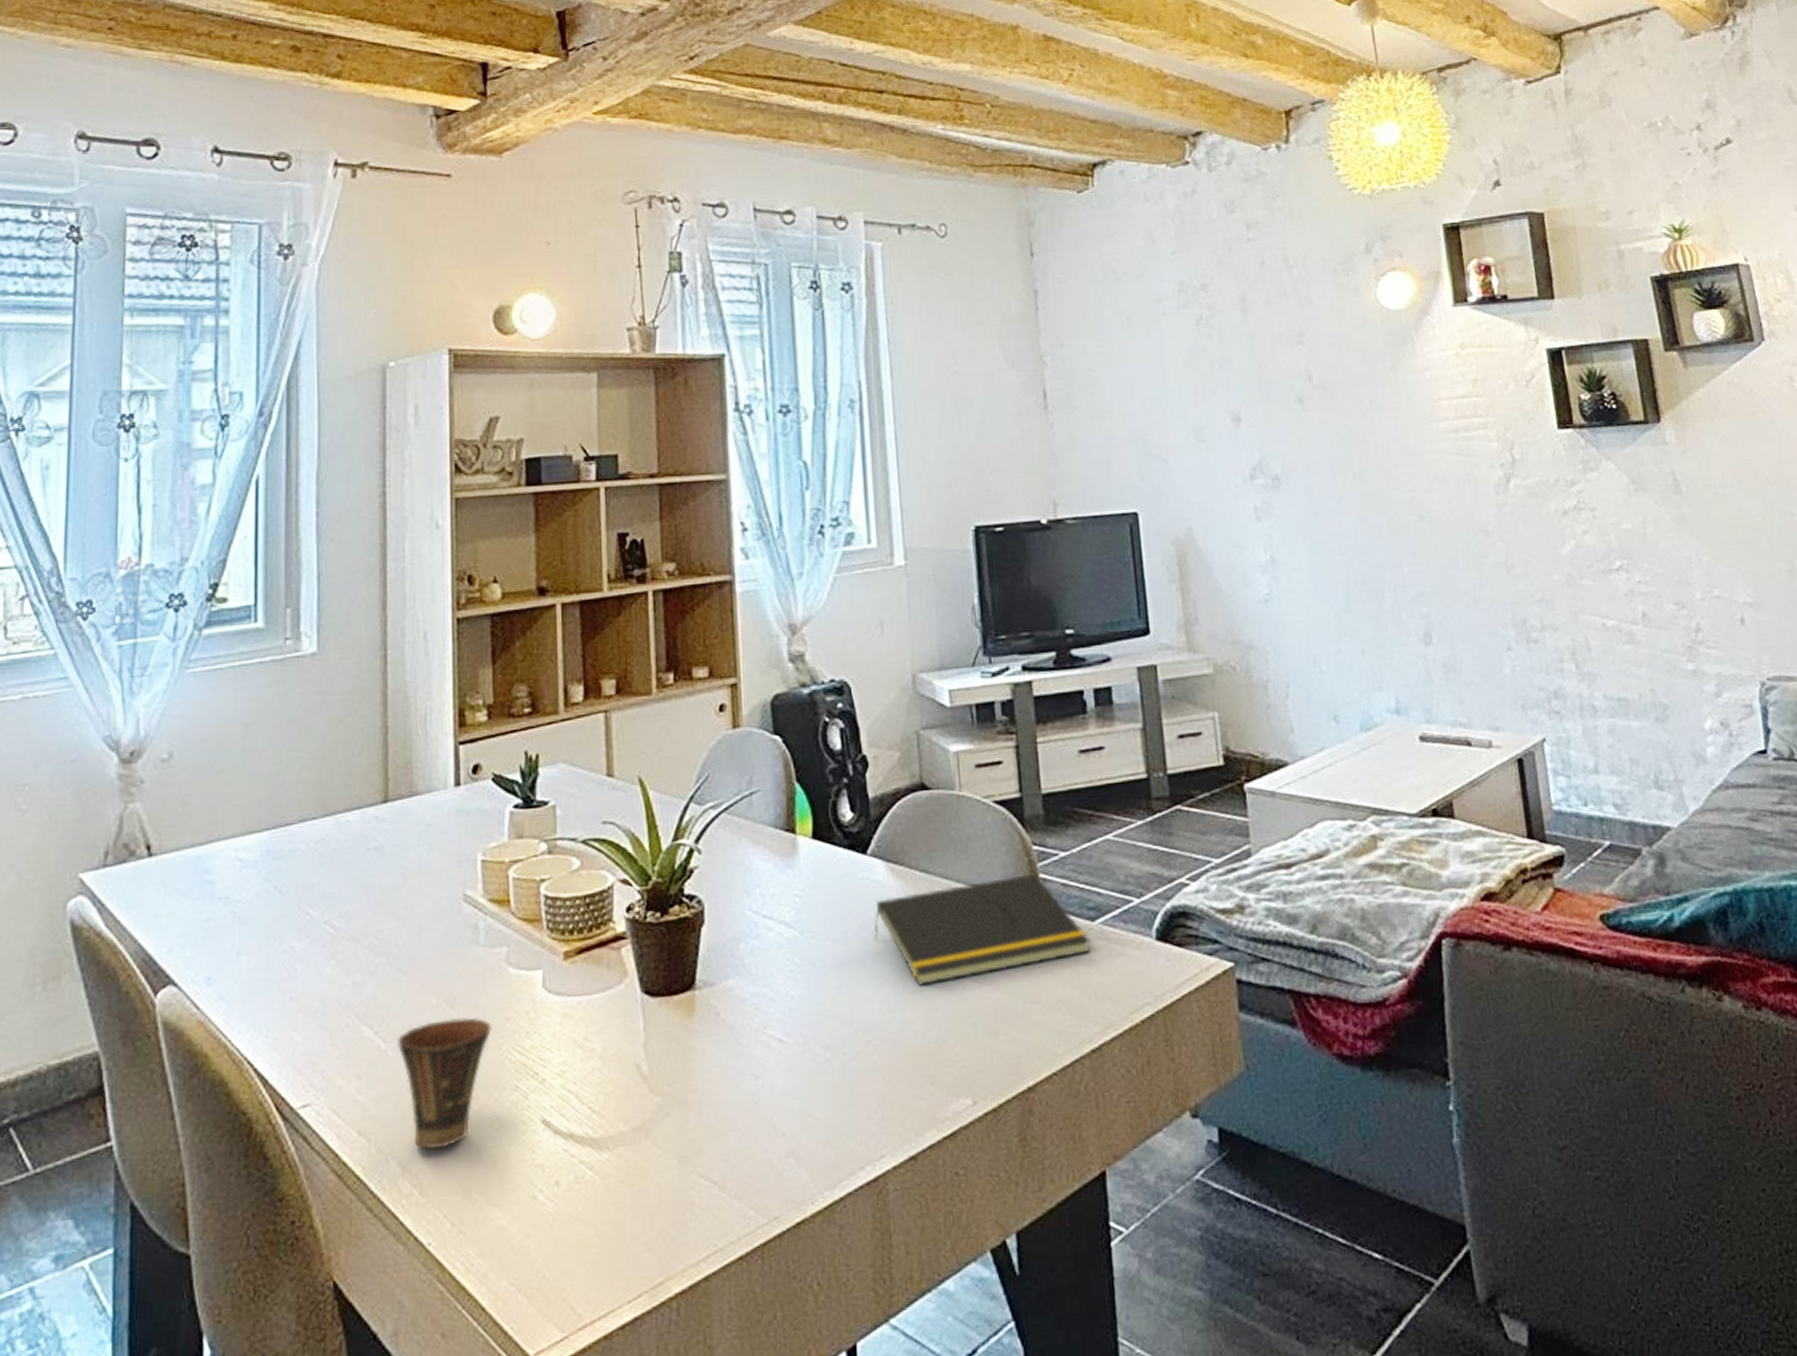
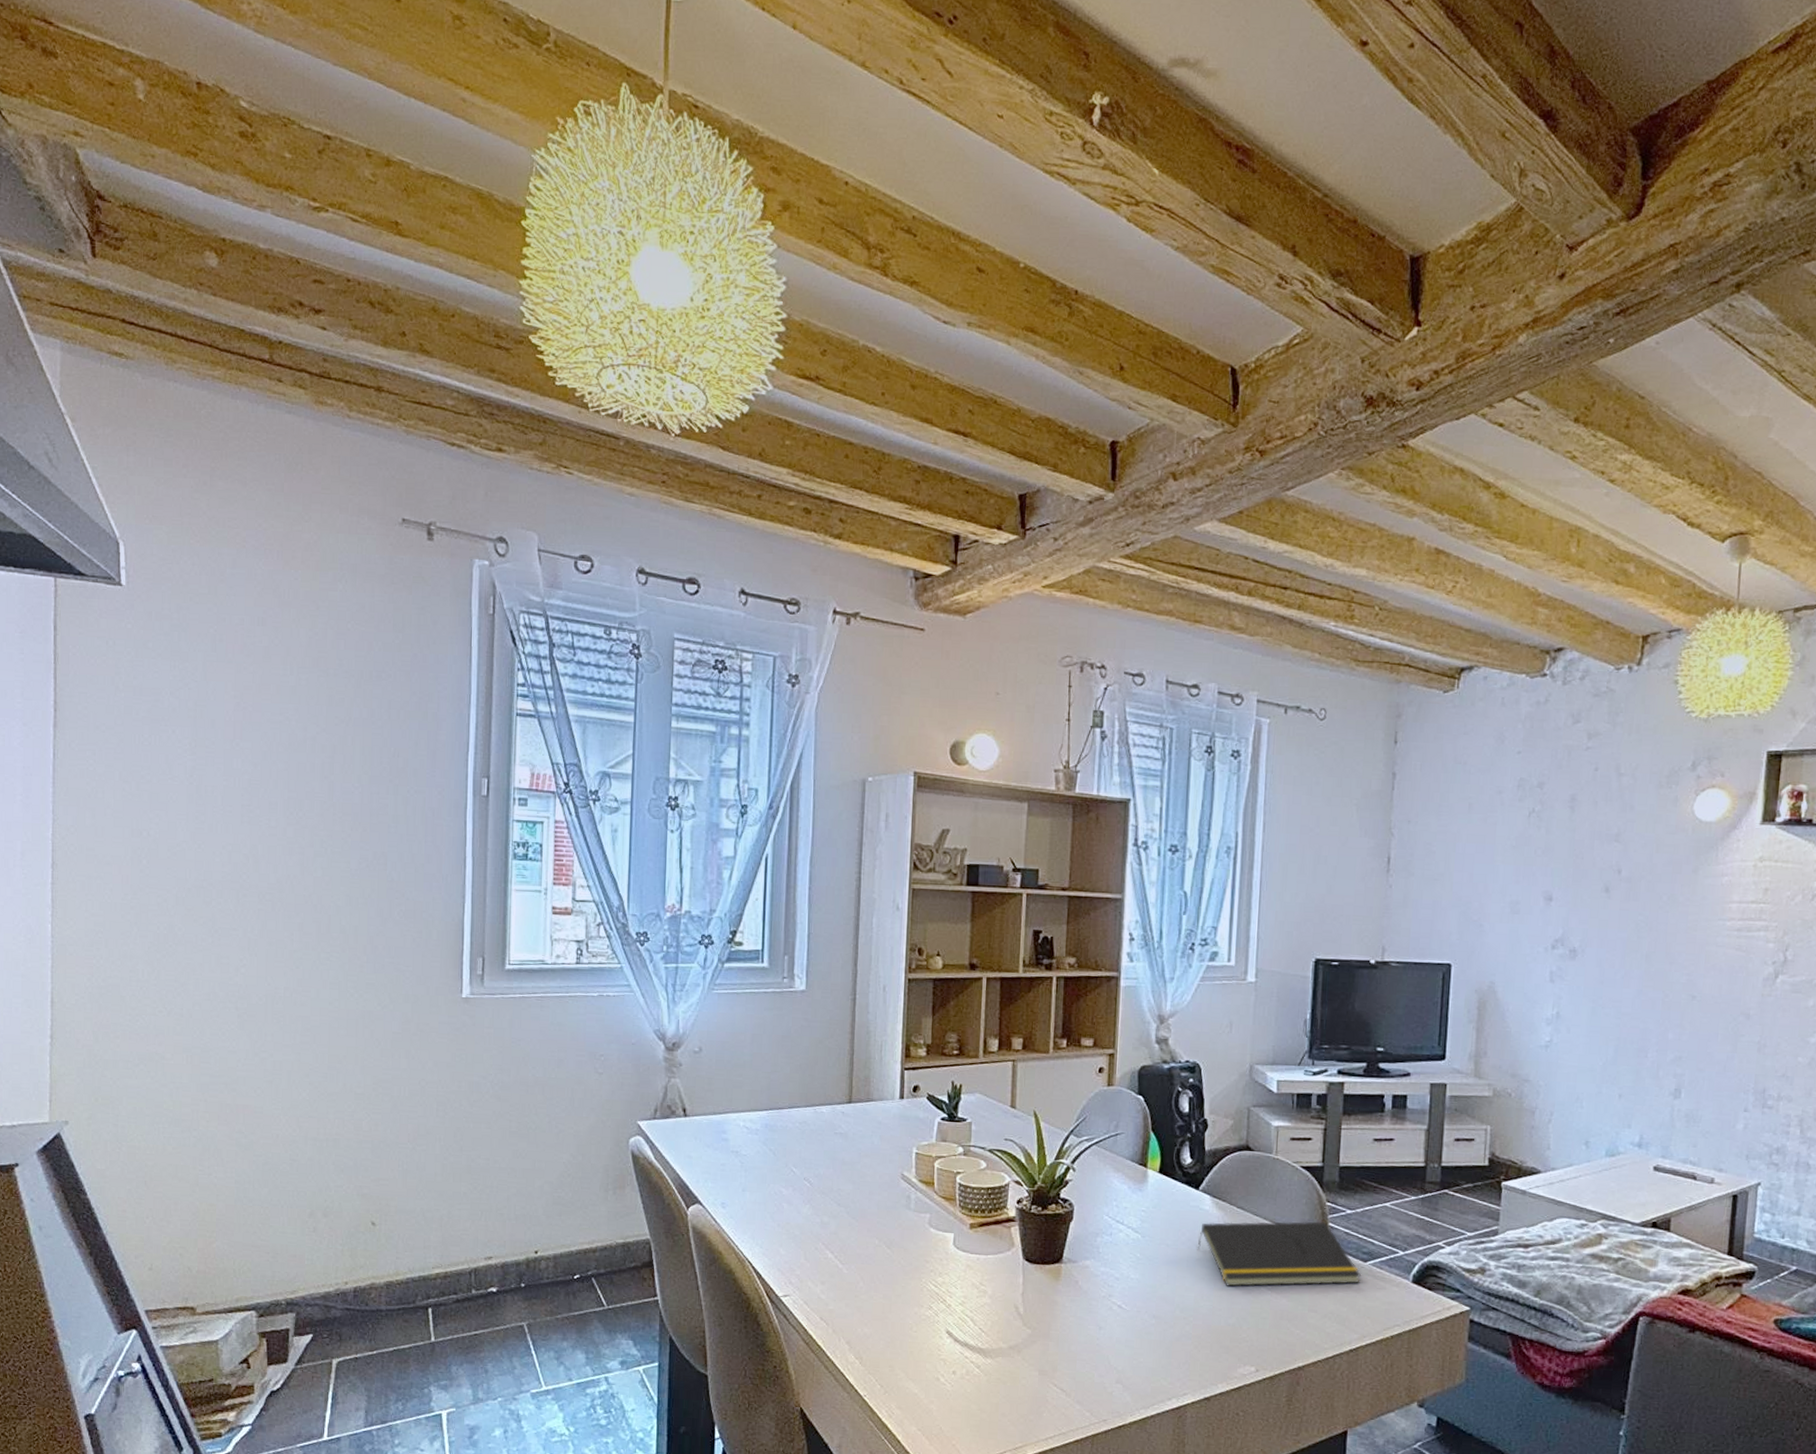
cup: present [398,1017,492,1151] -> none [850,1255,916,1338]

